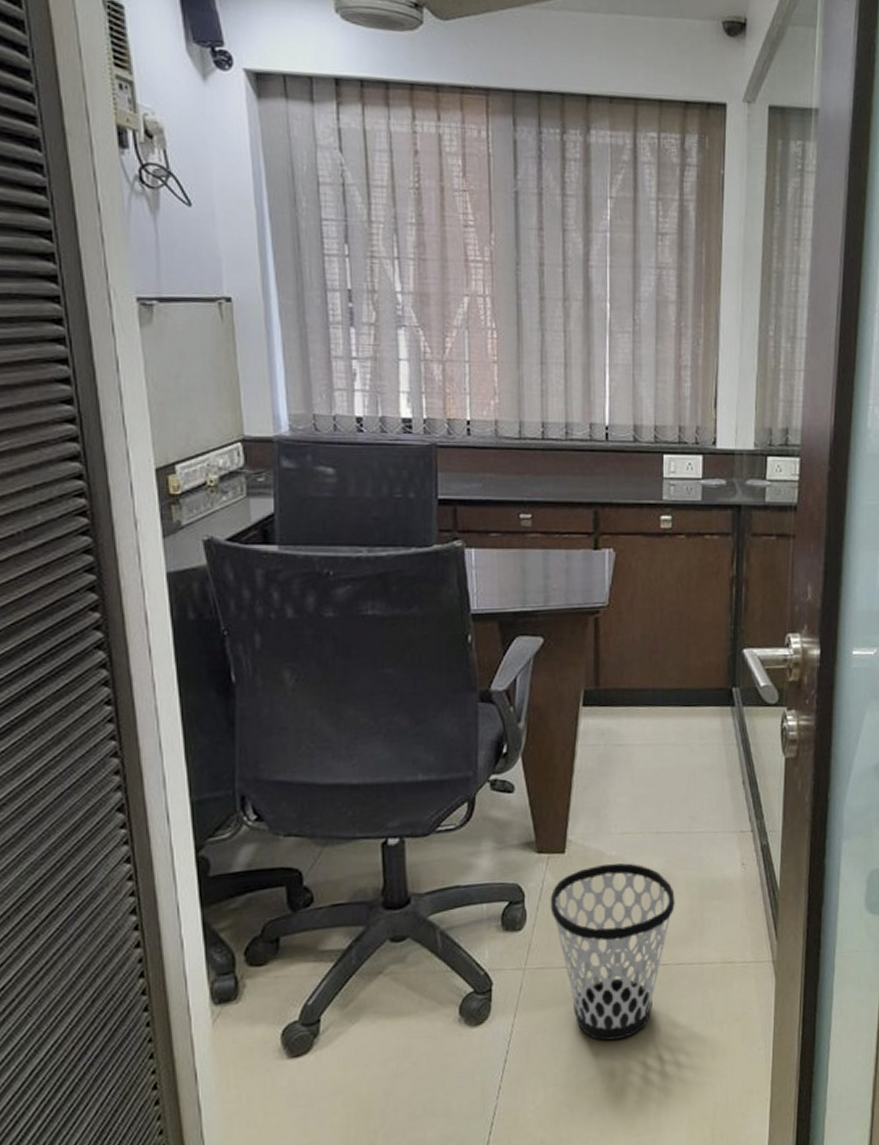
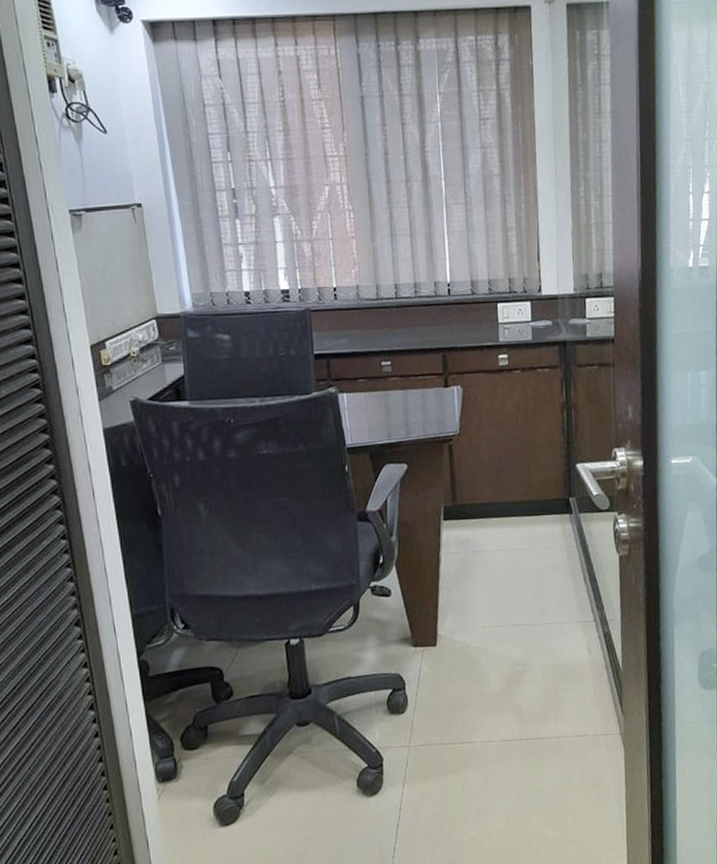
wastebasket: present [550,863,675,1041] -> none [426,652,533,807]

